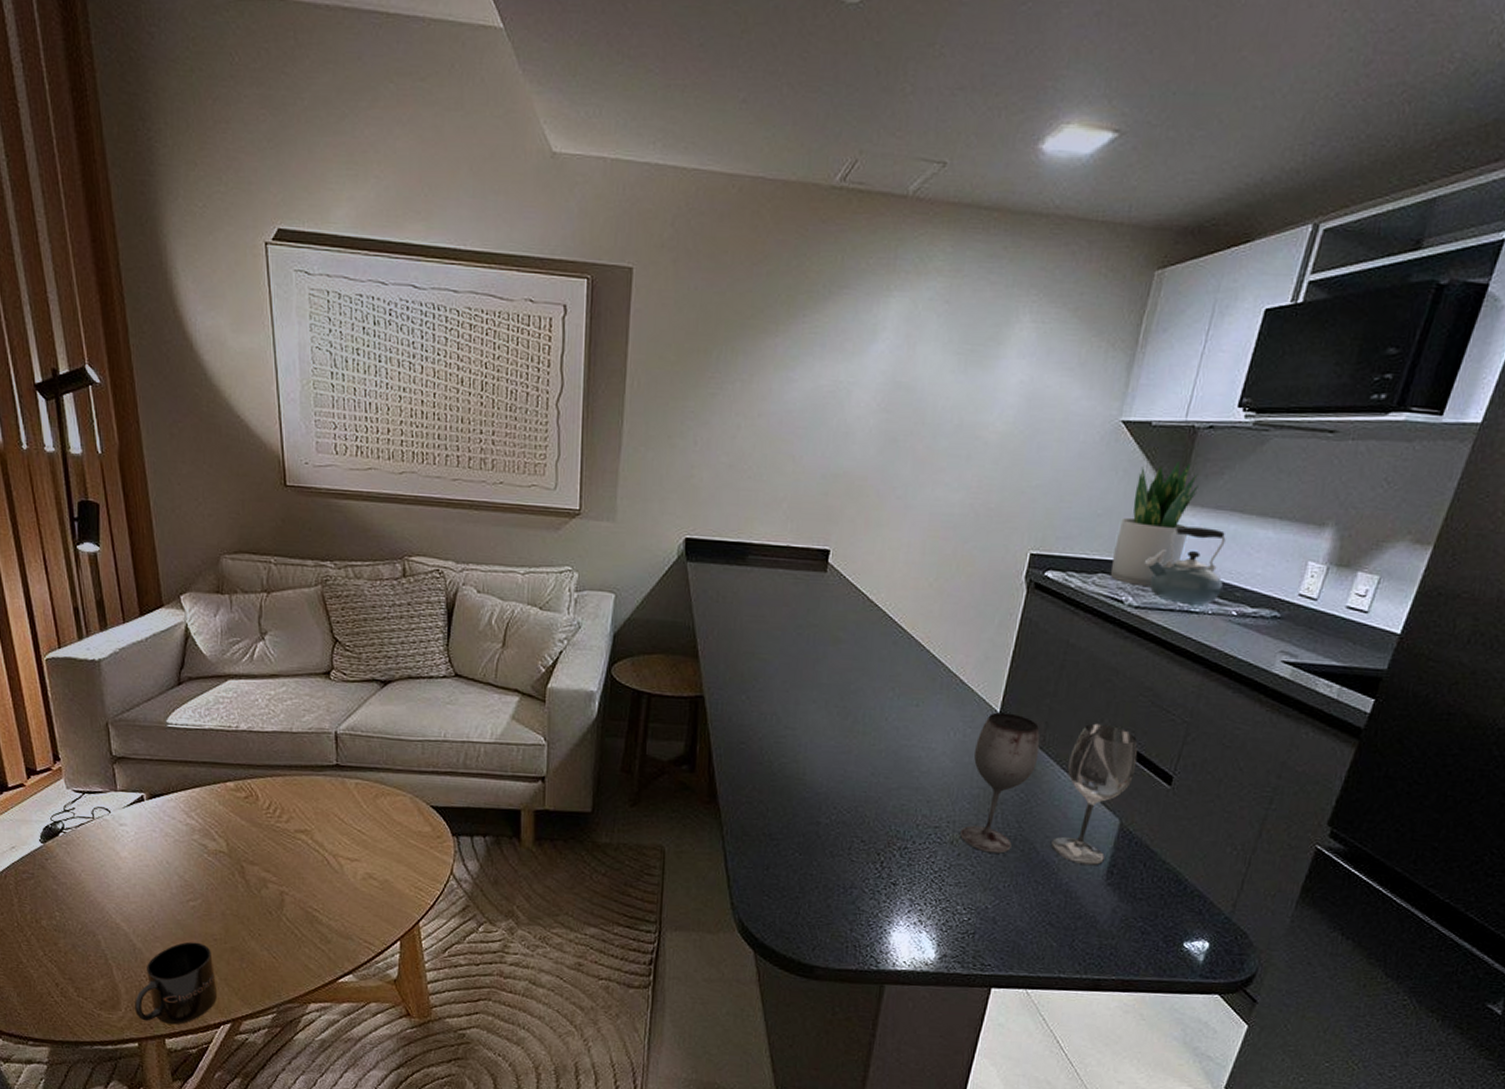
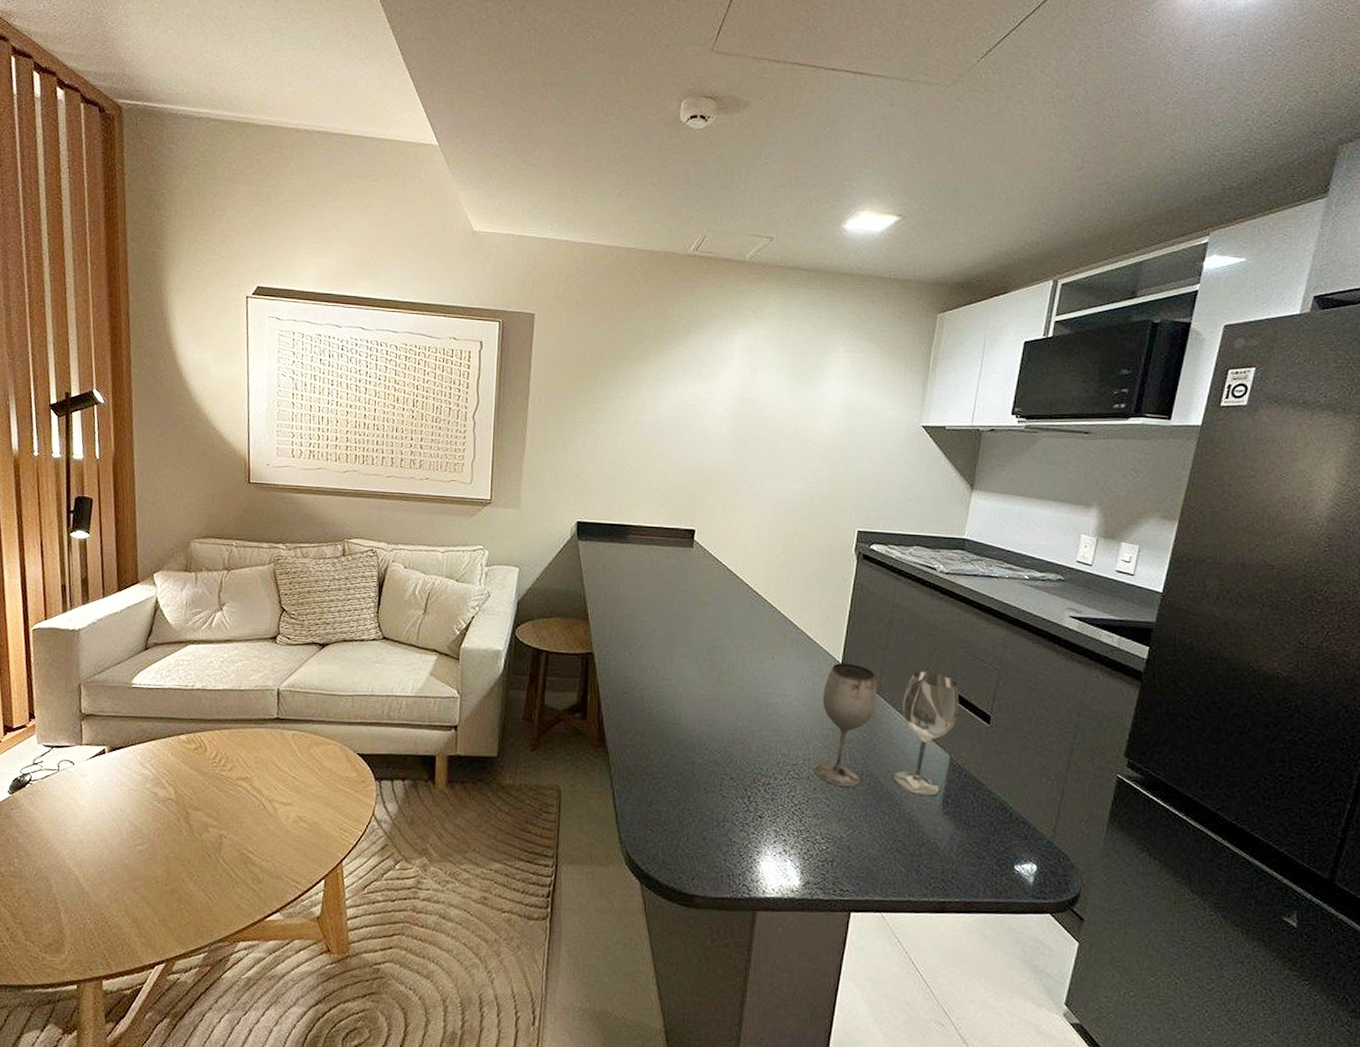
mug: present [135,942,218,1025] -> none [77,884,155,966]
planter: present [1110,460,1199,586] -> none [923,456,987,556]
kettle: present [1144,526,1226,605] -> none [949,508,1015,571]

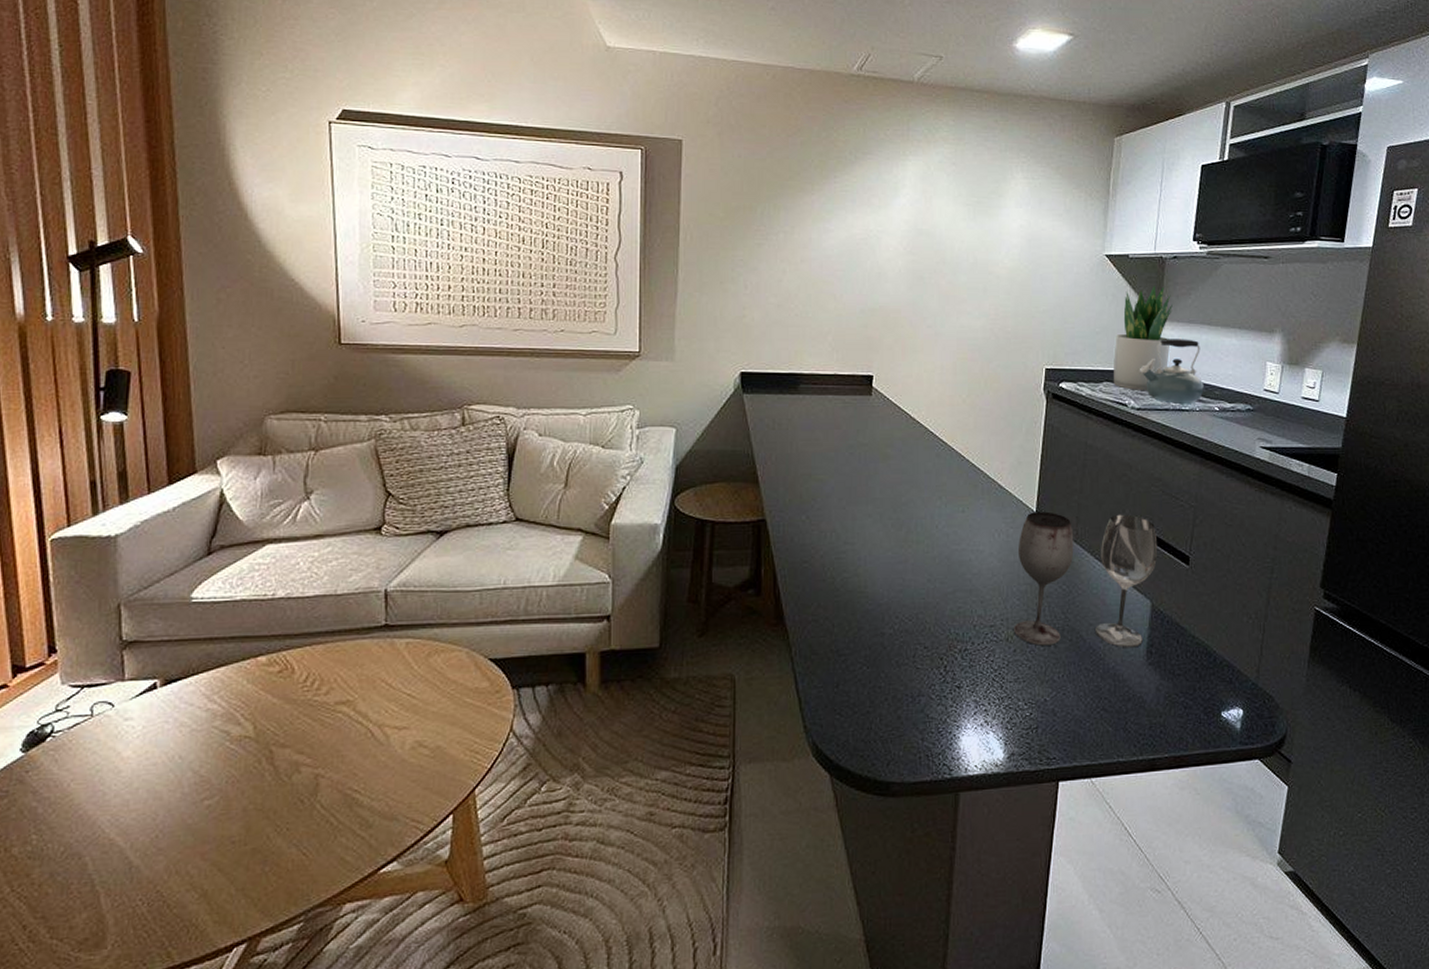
planter: none [923,456,987,556] -> present [1113,285,1173,390]
kettle: none [949,508,1015,571] -> present [1139,339,1204,404]

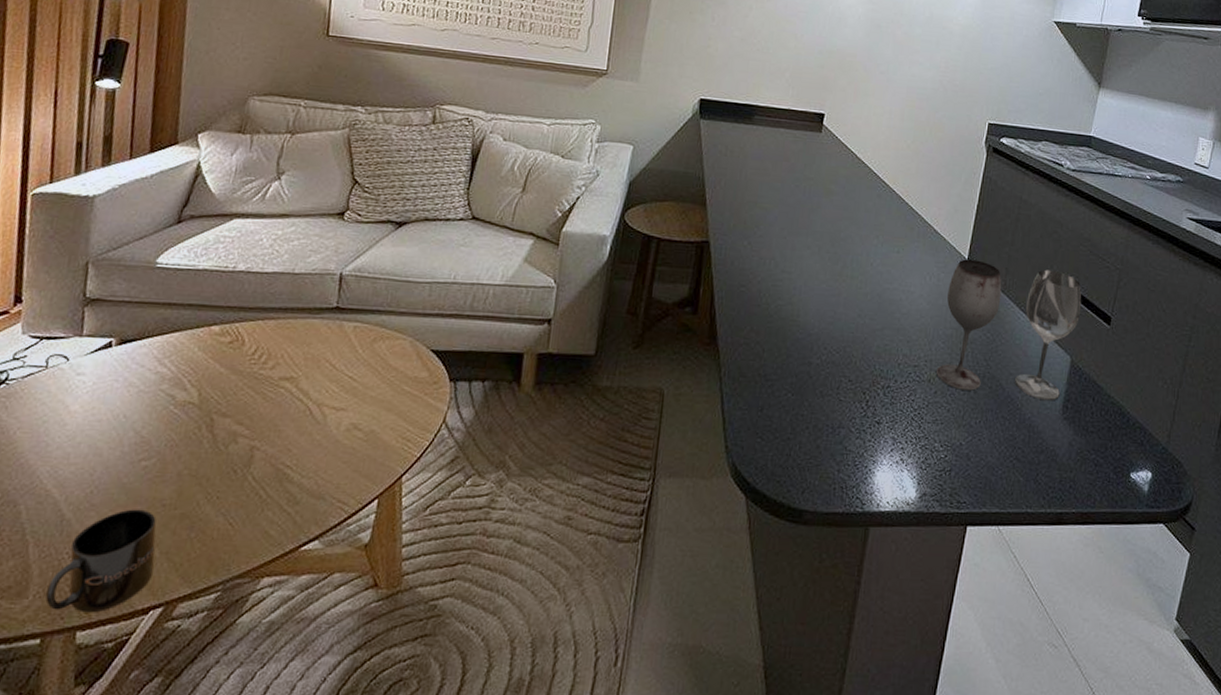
mug: none [125,848,232,957] -> present [45,509,157,613]
planter: present [1113,285,1173,390] -> none [1051,54,1114,153]
kettle: present [1139,339,1204,404] -> none [1077,105,1138,170]

